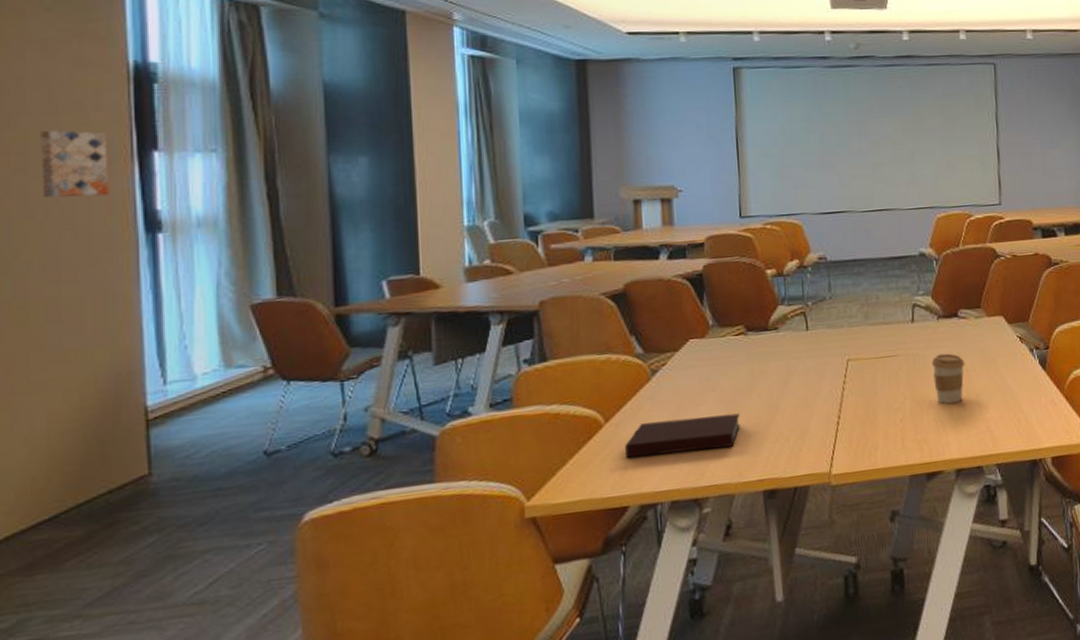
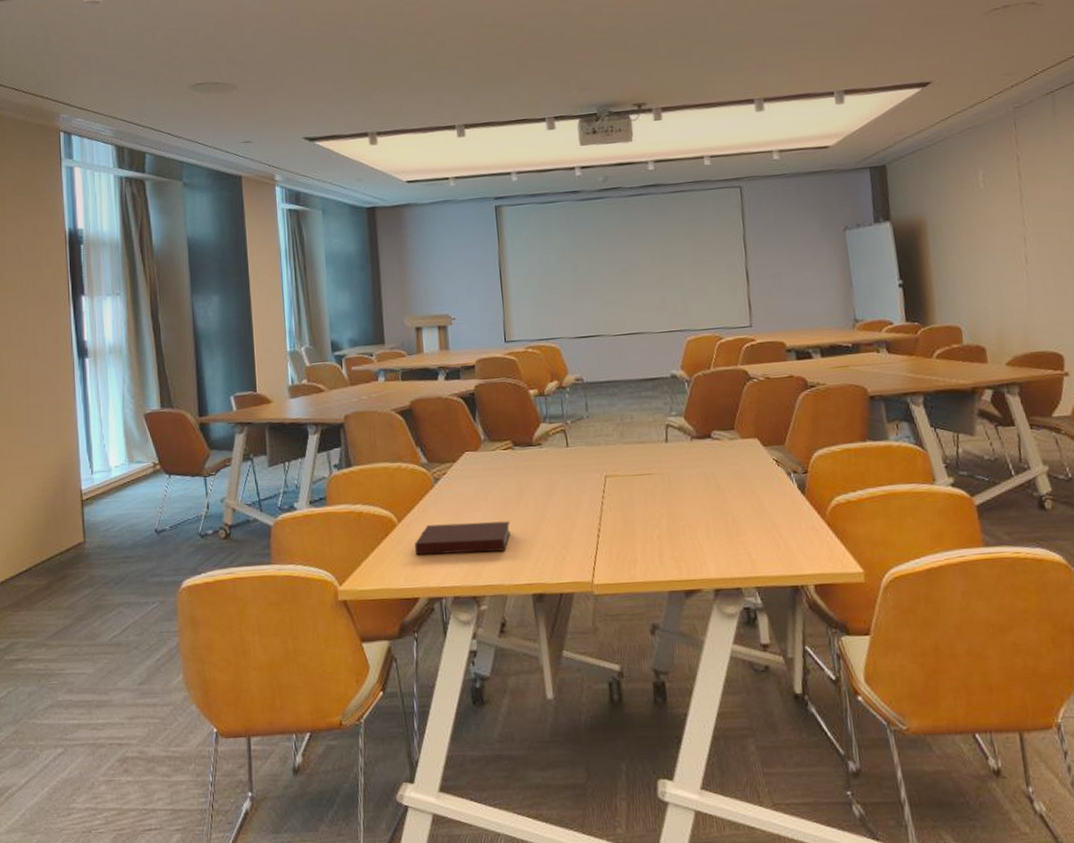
wall art: present [40,130,109,198] -> none [16,282,56,333]
coffee cup: present [931,353,965,404] -> none [686,473,721,524]

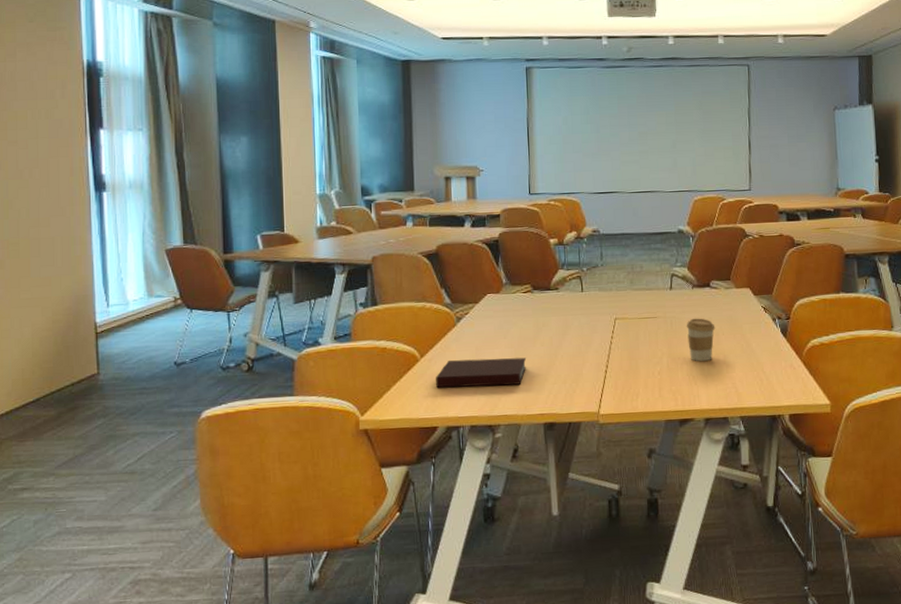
coffee cup: none [686,473,721,524] -> present [686,318,716,362]

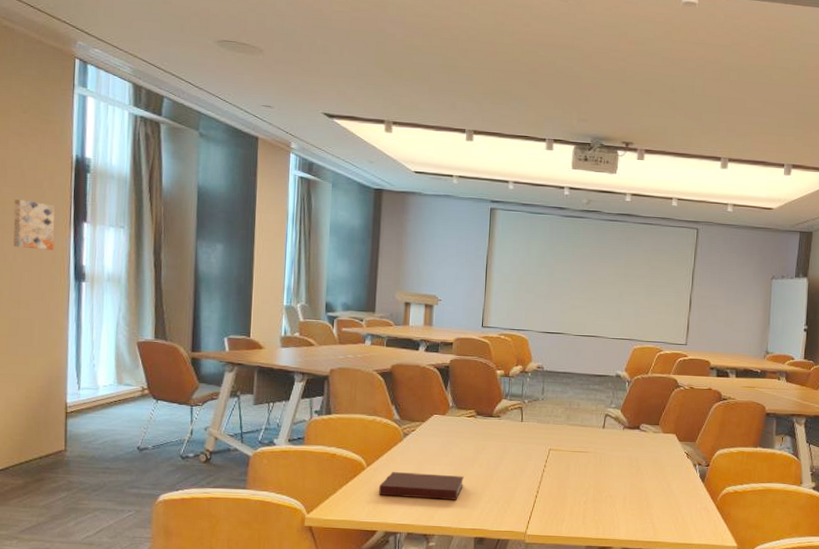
wall art: none [26,112,71,163] -> present [13,199,55,251]
coffee cup: present [686,318,716,362] -> none [614,456,641,497]

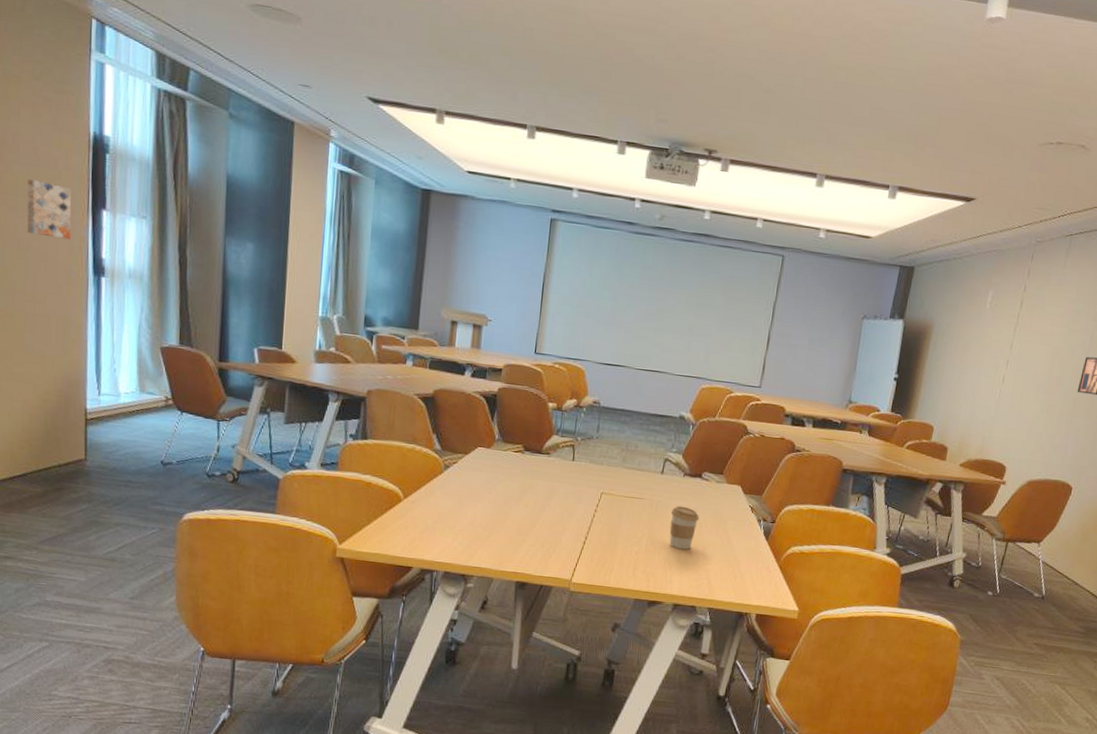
notebook: present [379,472,464,500] -> none [416,506,507,541]
coffee cup: none [614,456,641,497] -> present [669,506,700,550]

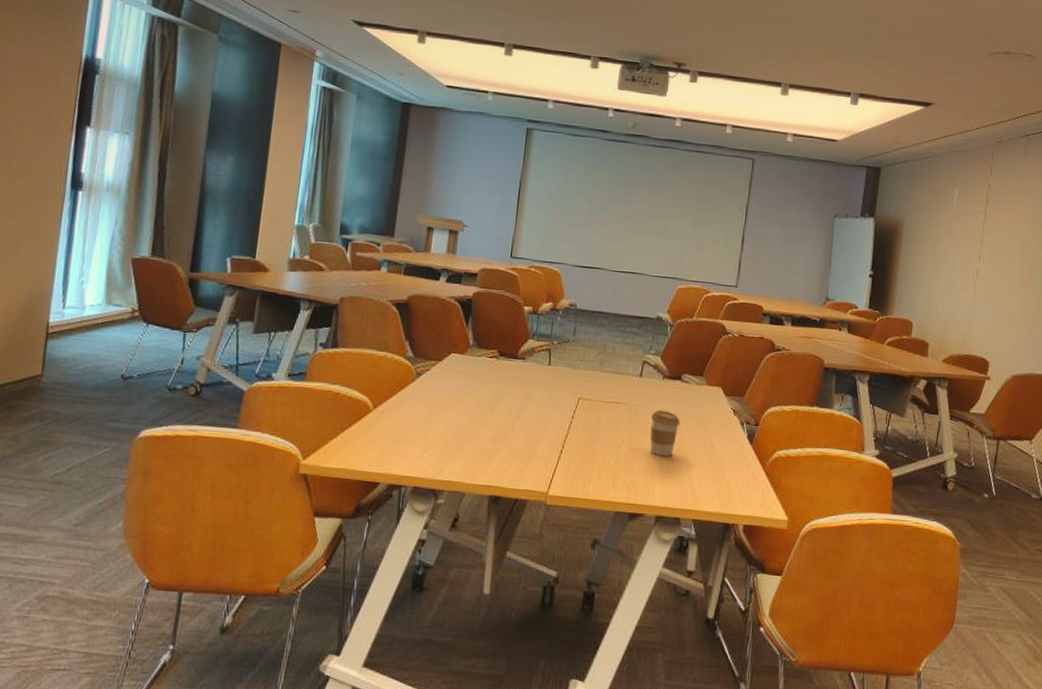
wall art: present [27,179,72,240] -> none [9,99,58,156]

